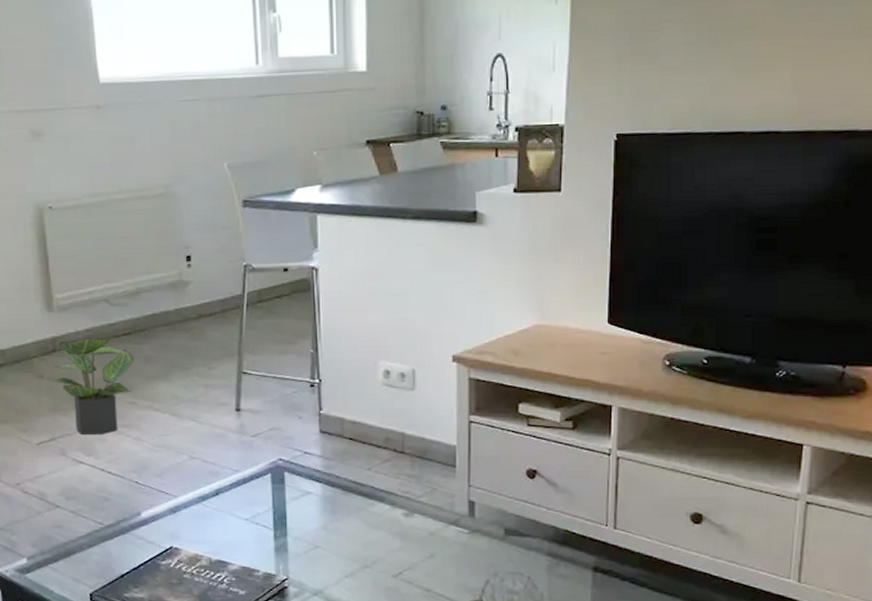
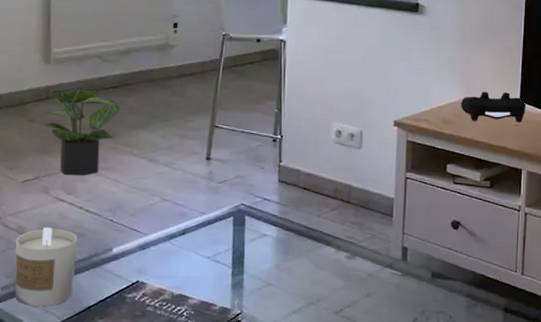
candle: none [38,492,104,577] -> present [14,227,77,307]
game controller: none [533,314,616,351] -> present [460,92,526,122]

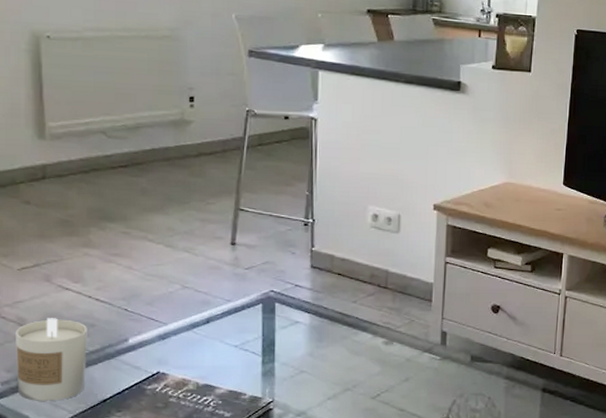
potted plant: present [42,88,120,175] -> none [39,167,130,262]
game controller: present [460,92,526,122] -> none [502,175,570,206]

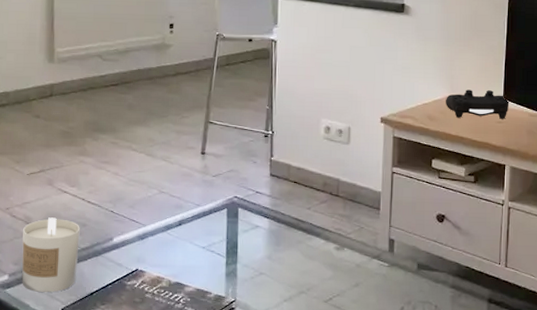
game controller: none [502,175,570,206] -> present [445,89,510,119]

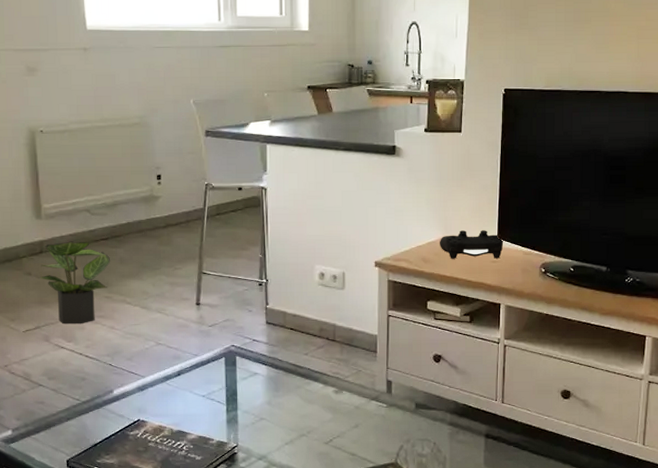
candle: present [22,217,80,293] -> none [23,373,80,446]
potted plant: none [46,86,119,168] -> present [38,241,111,323]

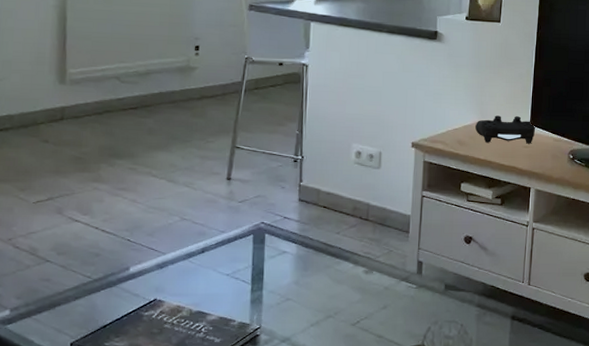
potted plant: present [38,241,111,323] -> none [56,109,139,196]

